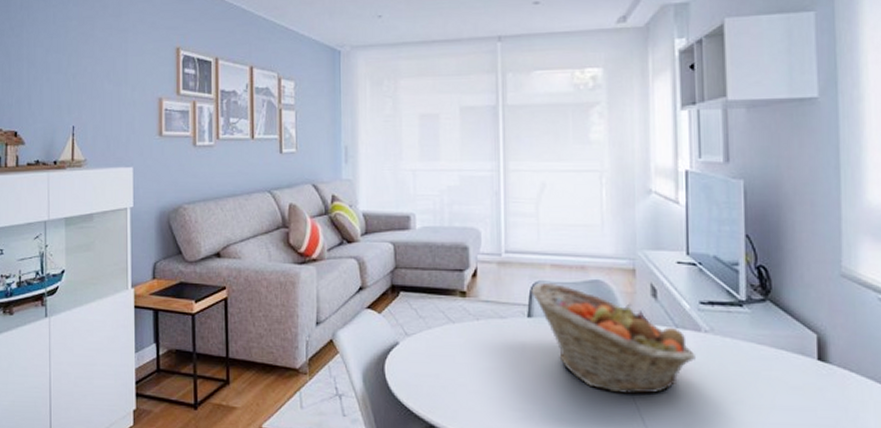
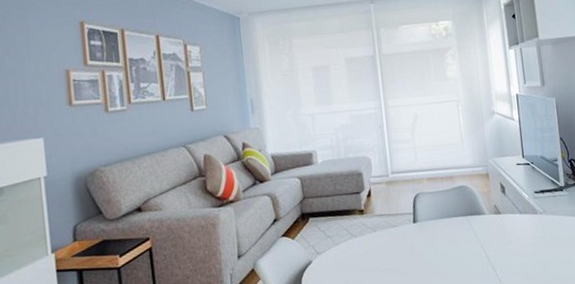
fruit basket: present [531,282,695,395] -> none [414,192,535,272]

